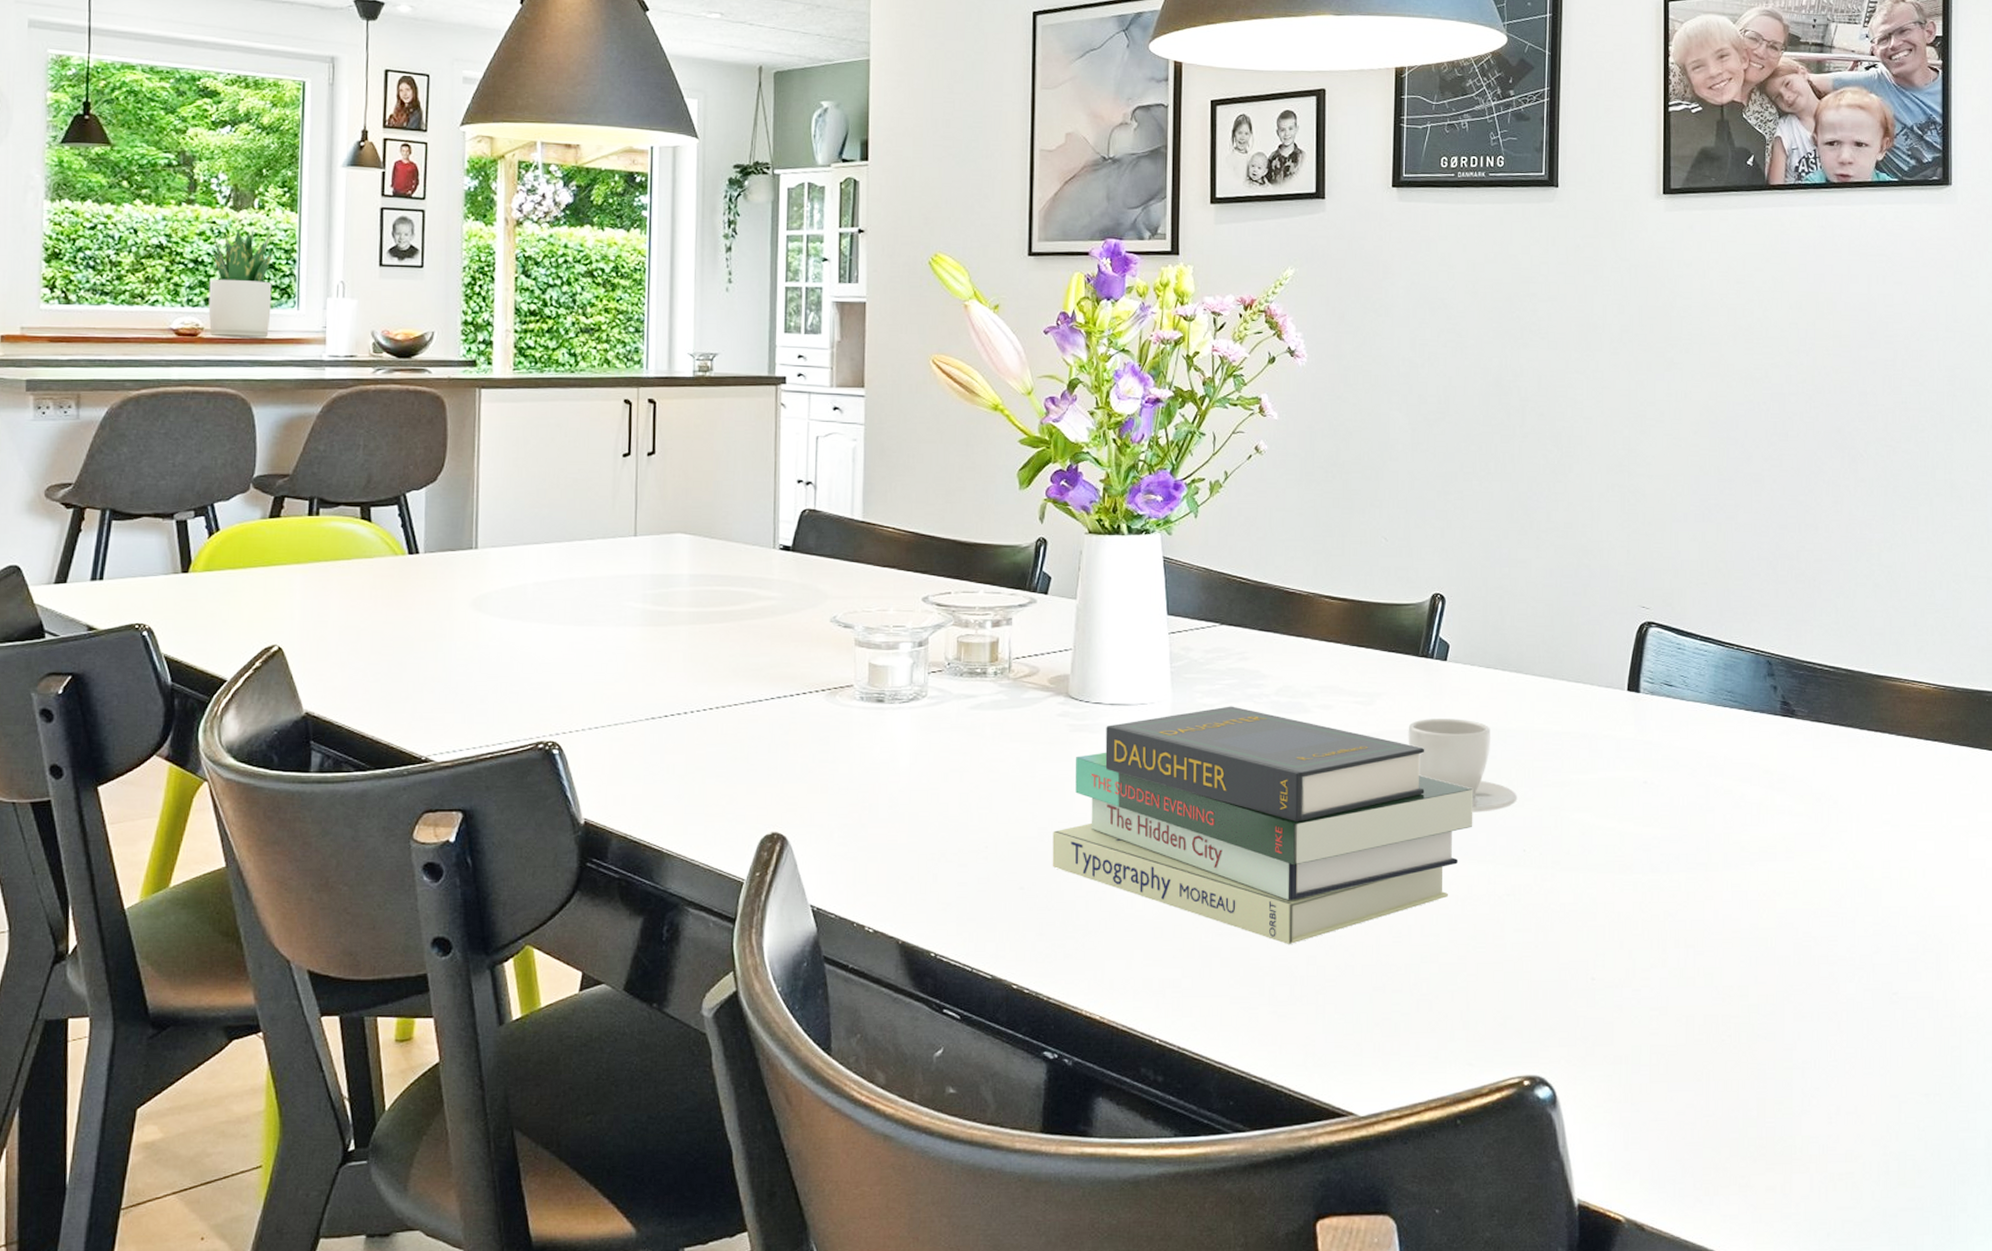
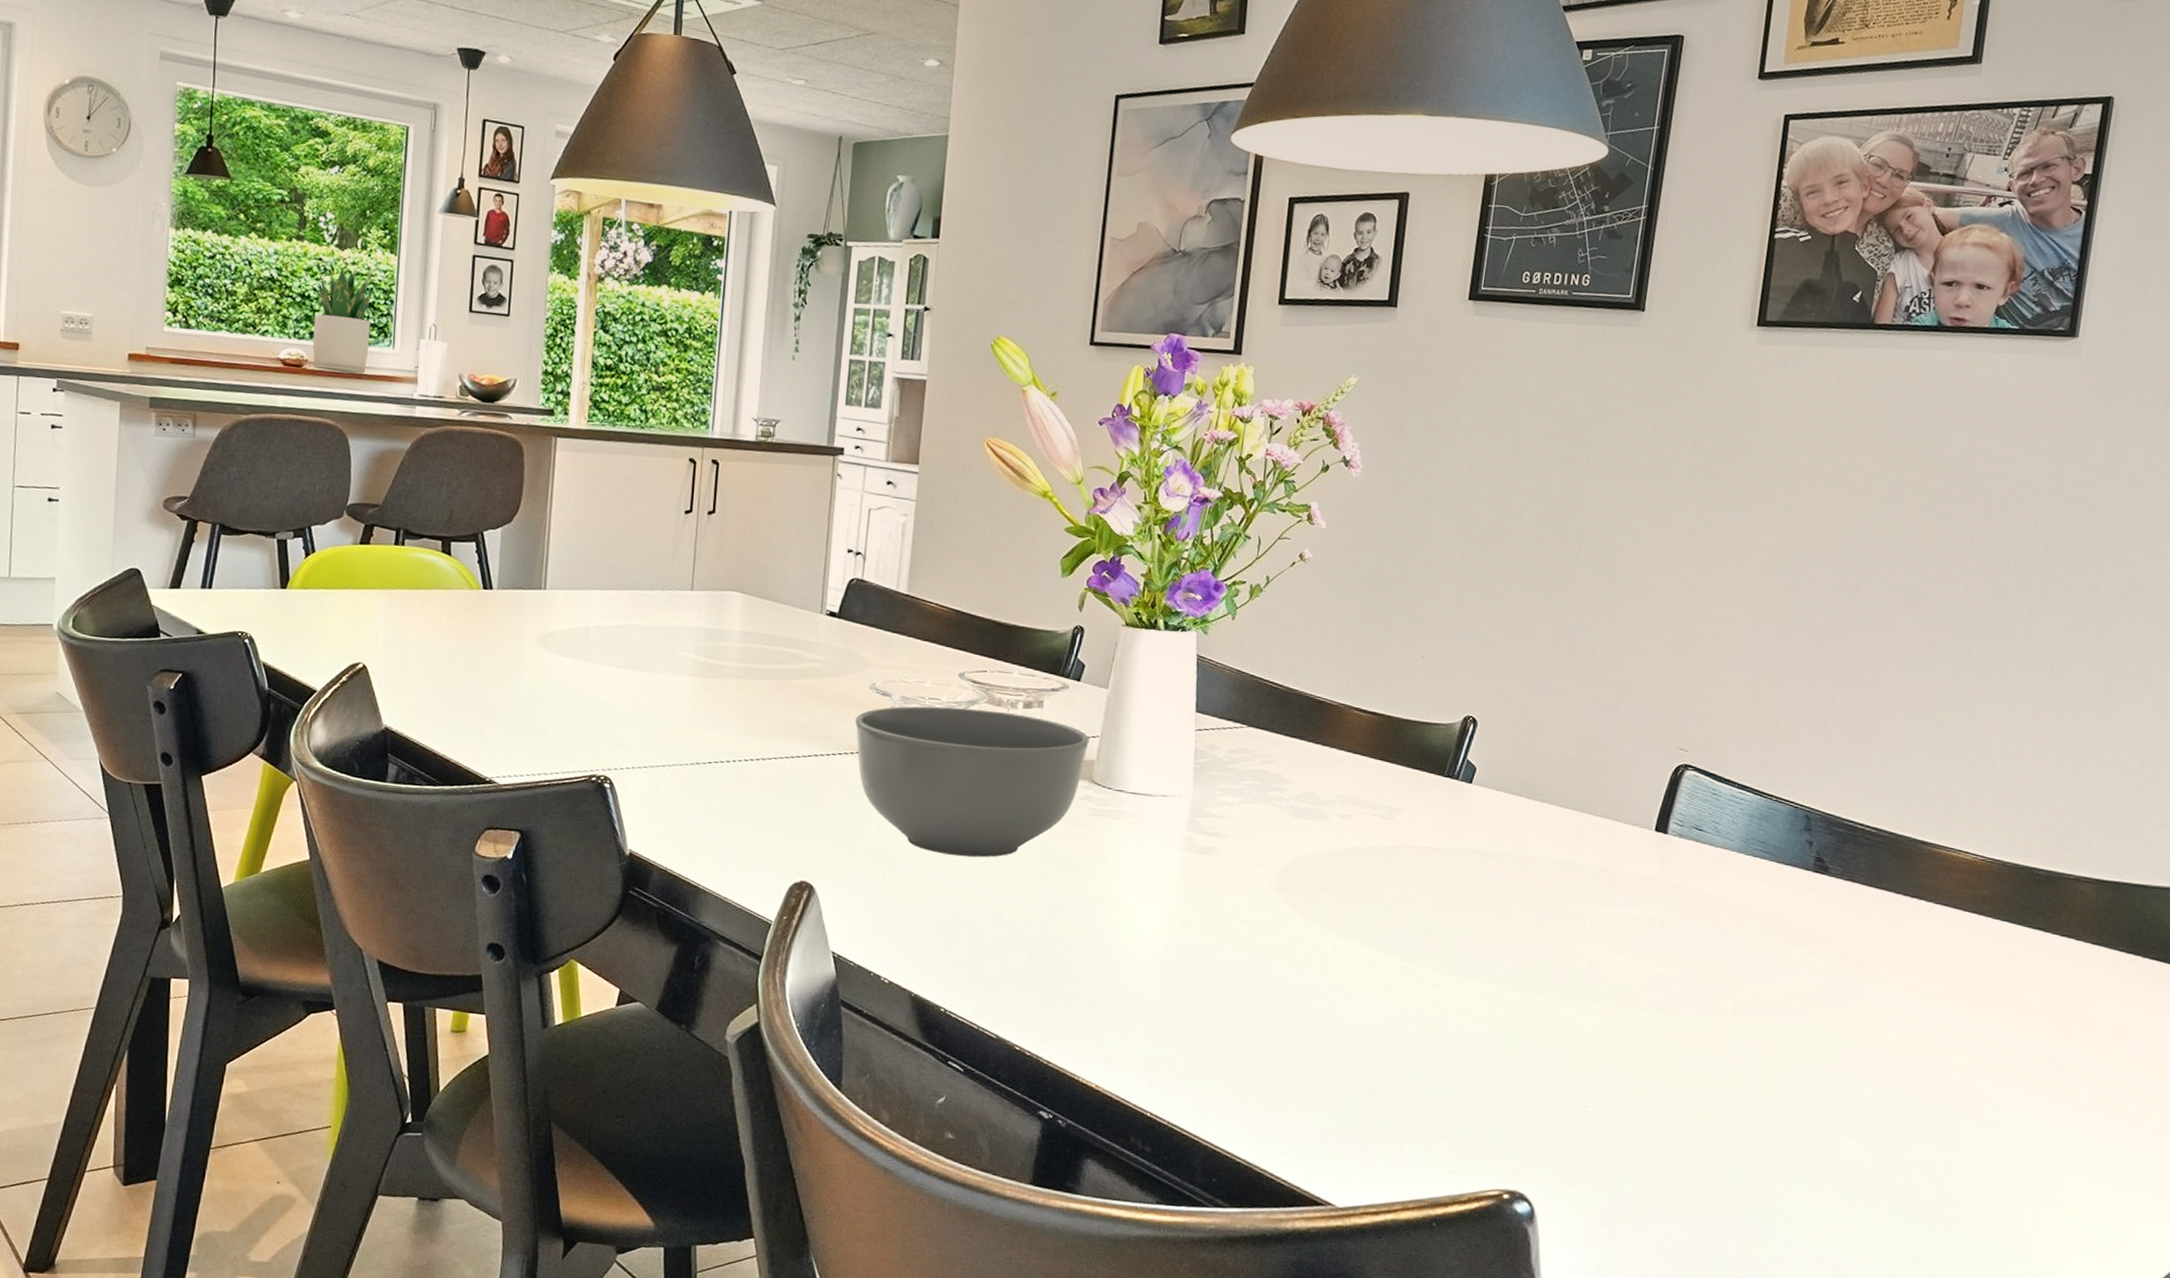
bowl: none [817,633,1062,788] -> present [855,706,1089,858]
books: present [1052,706,1474,944] -> none [1062,806,1485,1039]
teacup: present [1408,719,1517,812] -> none [1423,838,1529,935]

